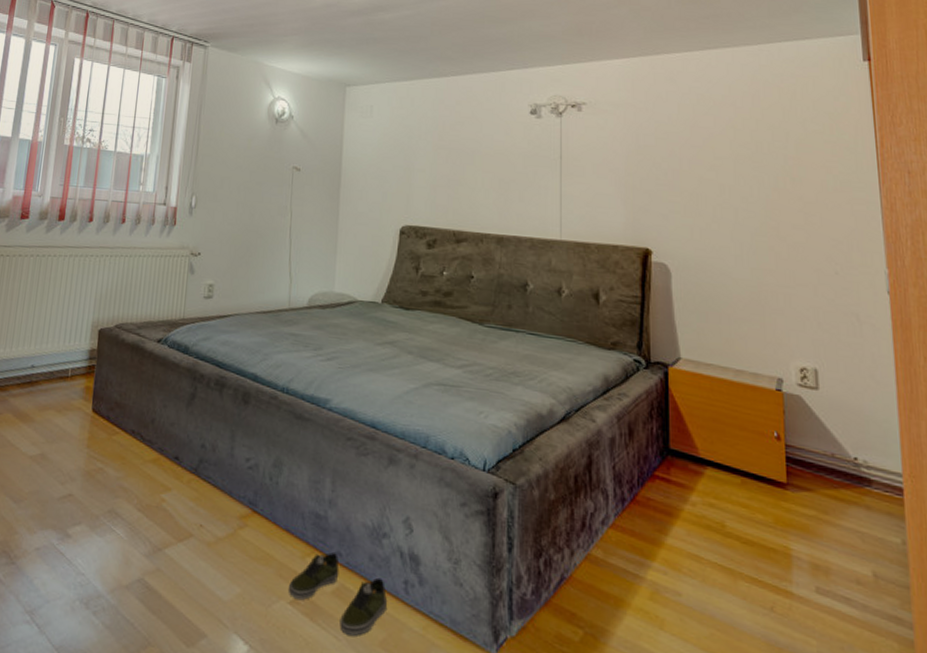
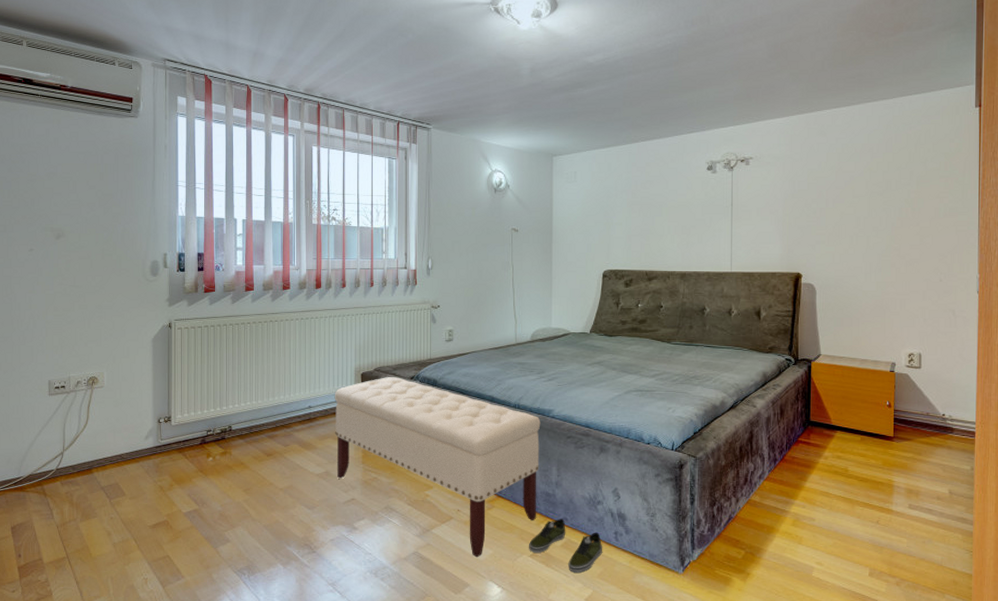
bench: none [54,336,314,597] -> present [334,377,541,558]

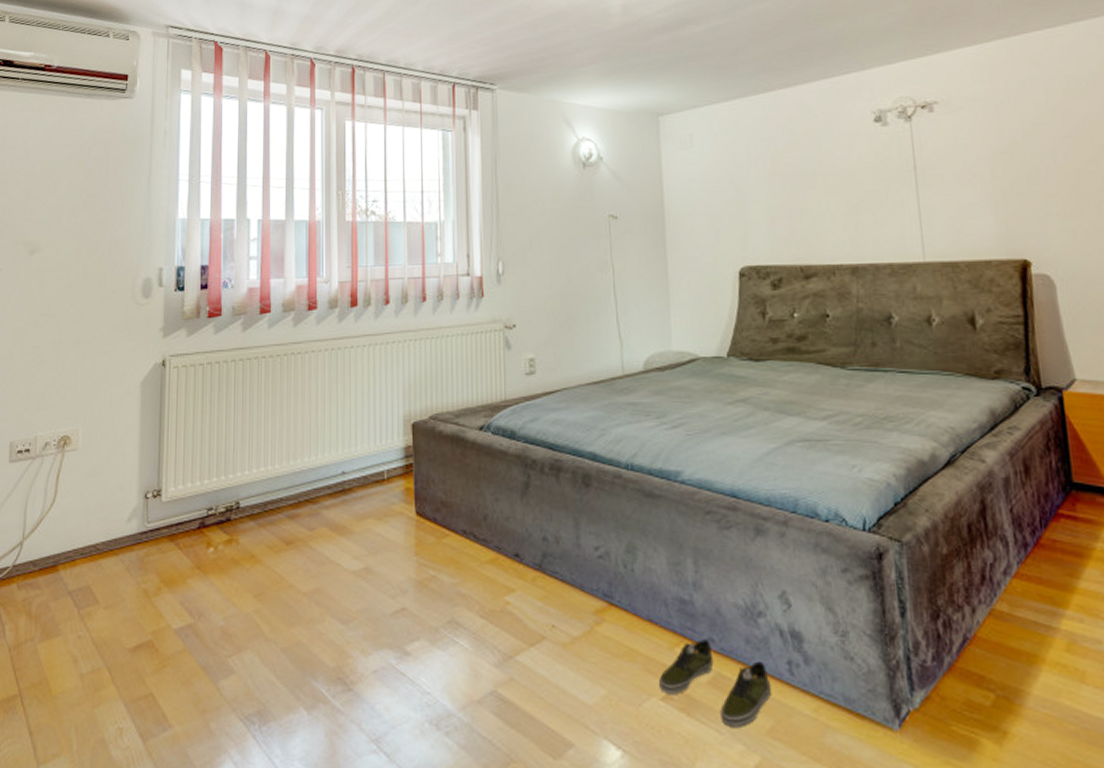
bench: present [334,377,541,558] -> none [376,428,669,701]

